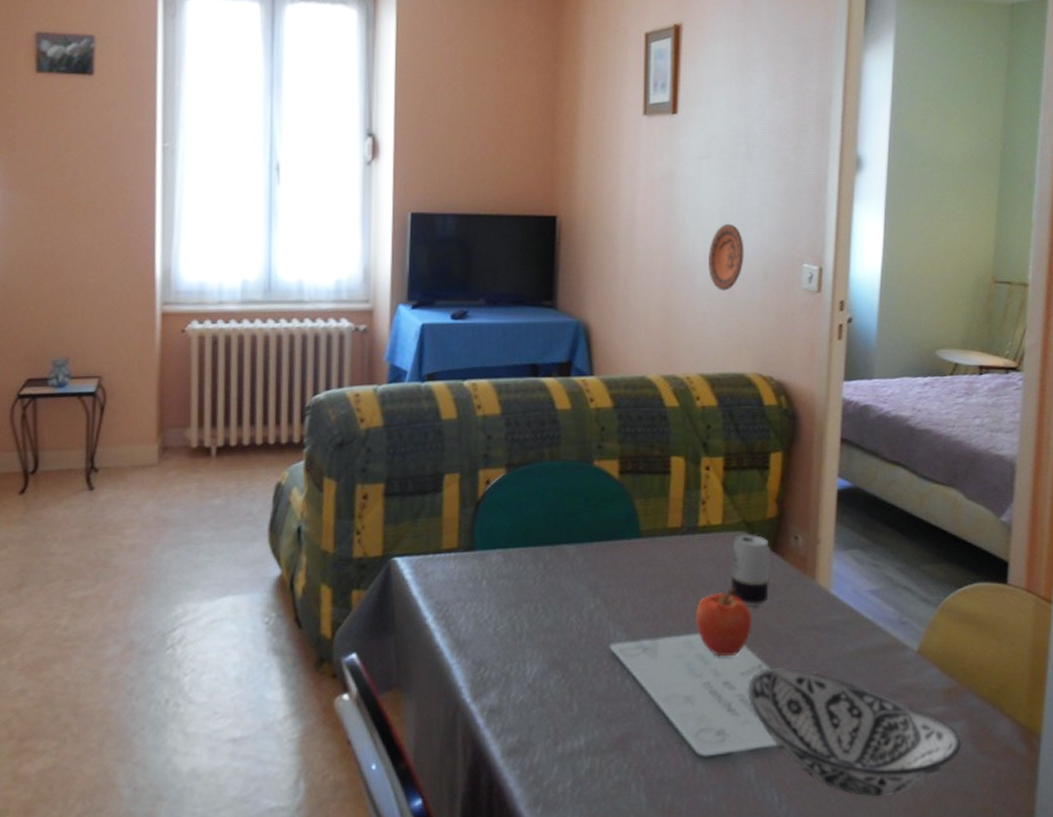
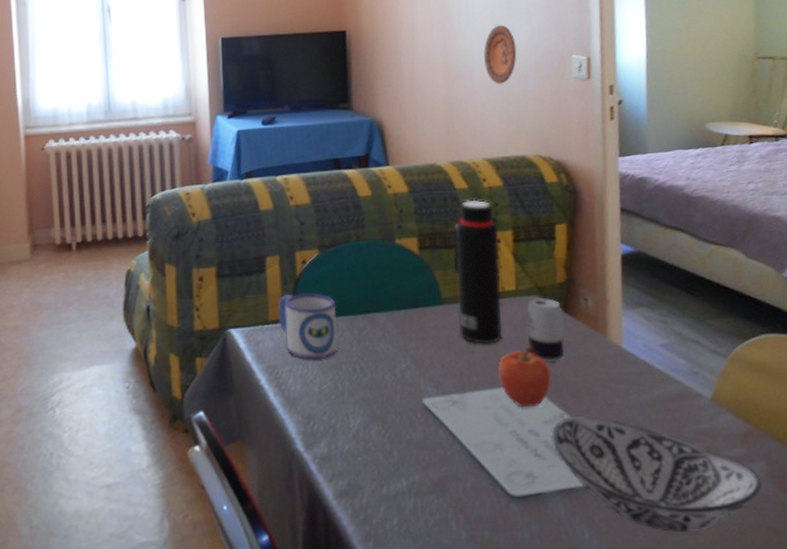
mug: none [453,518,521,596] -> present [278,293,338,360]
water bottle: none [656,420,709,584] -> present [453,199,503,344]

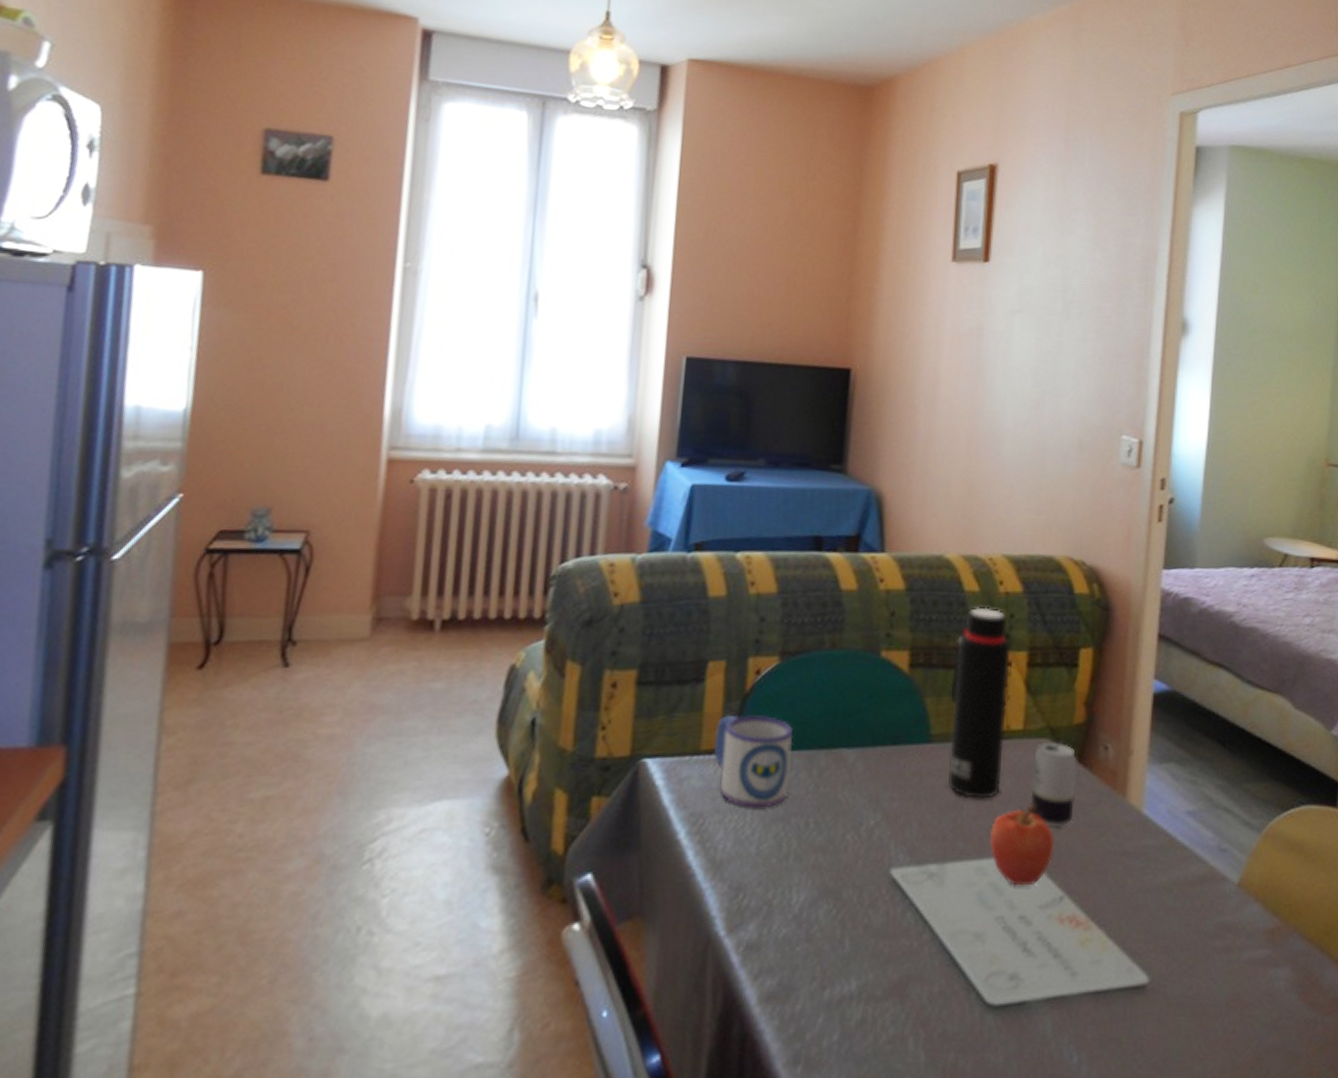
decorative plate: present [484,25,517,84] -> none [1018,386,1058,462]
decorative bowl: present [551,415,762,533] -> none [1045,899,1285,1057]

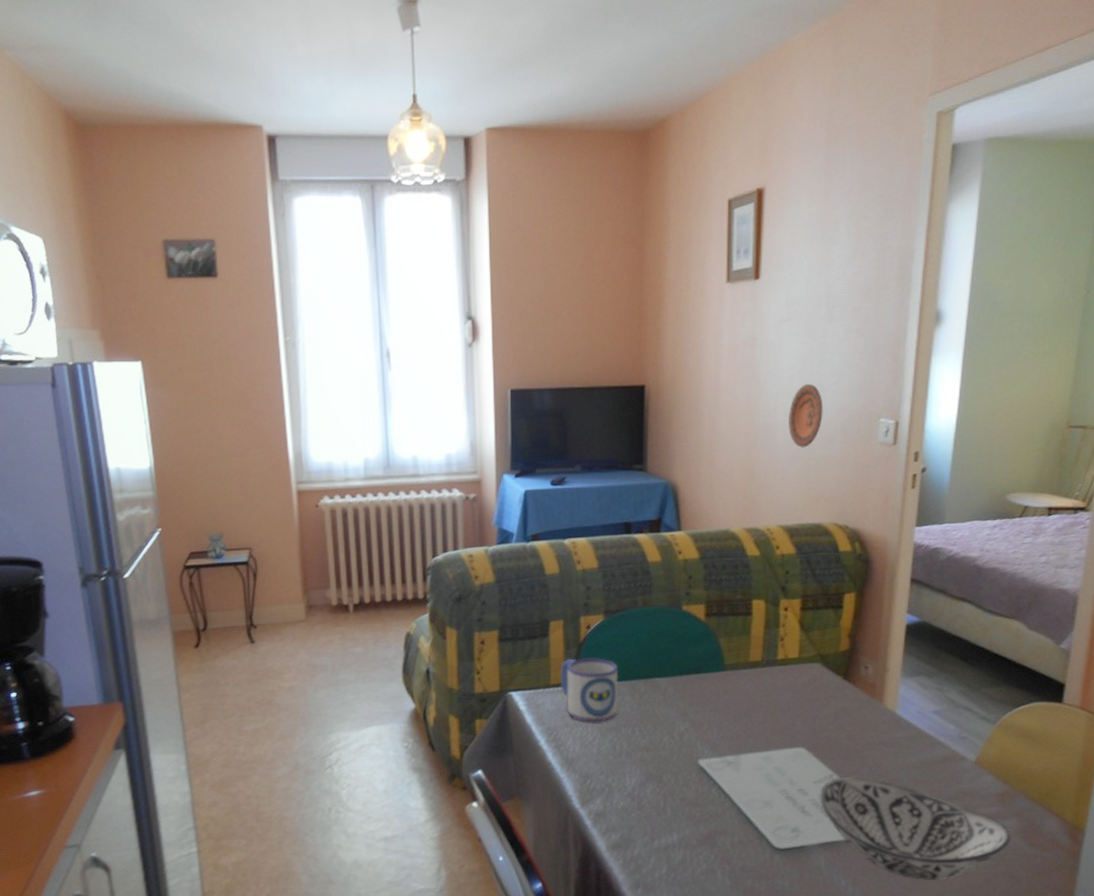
water bottle: present [947,606,1011,799] -> none [739,567,787,709]
apple: present [990,805,1055,886] -> none [774,712,825,769]
decorative plate: none [1018,386,1058,462] -> present [788,383,823,448]
beverage can: present [1030,741,1077,827] -> none [805,665,843,726]
decorative bowl: none [1045,899,1285,1057] -> present [819,776,1011,881]

